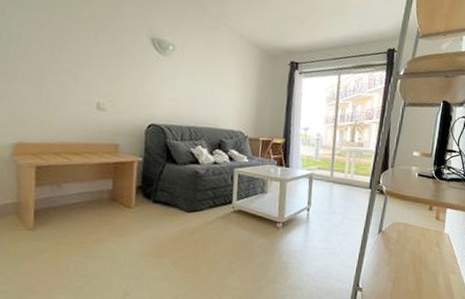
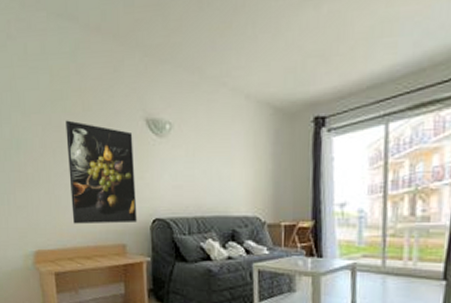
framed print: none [64,24,137,125] -> present [65,120,137,224]

